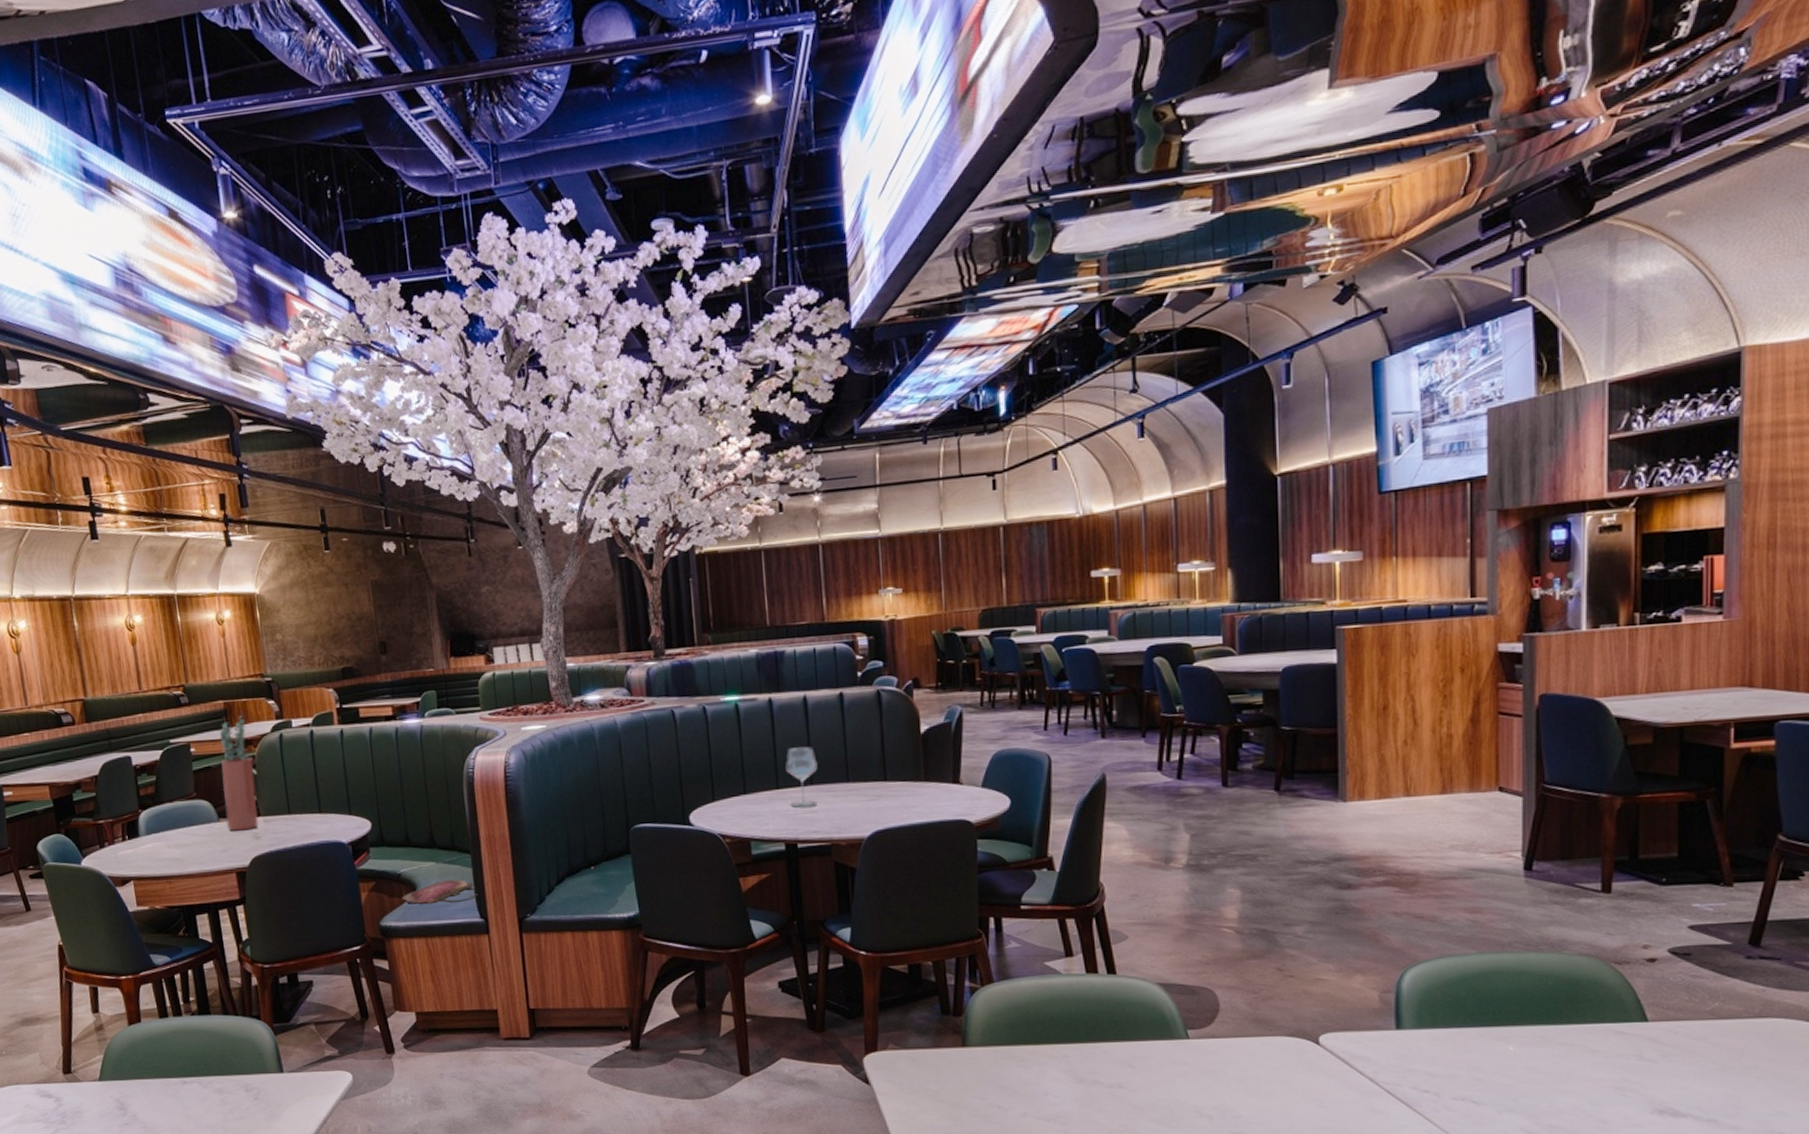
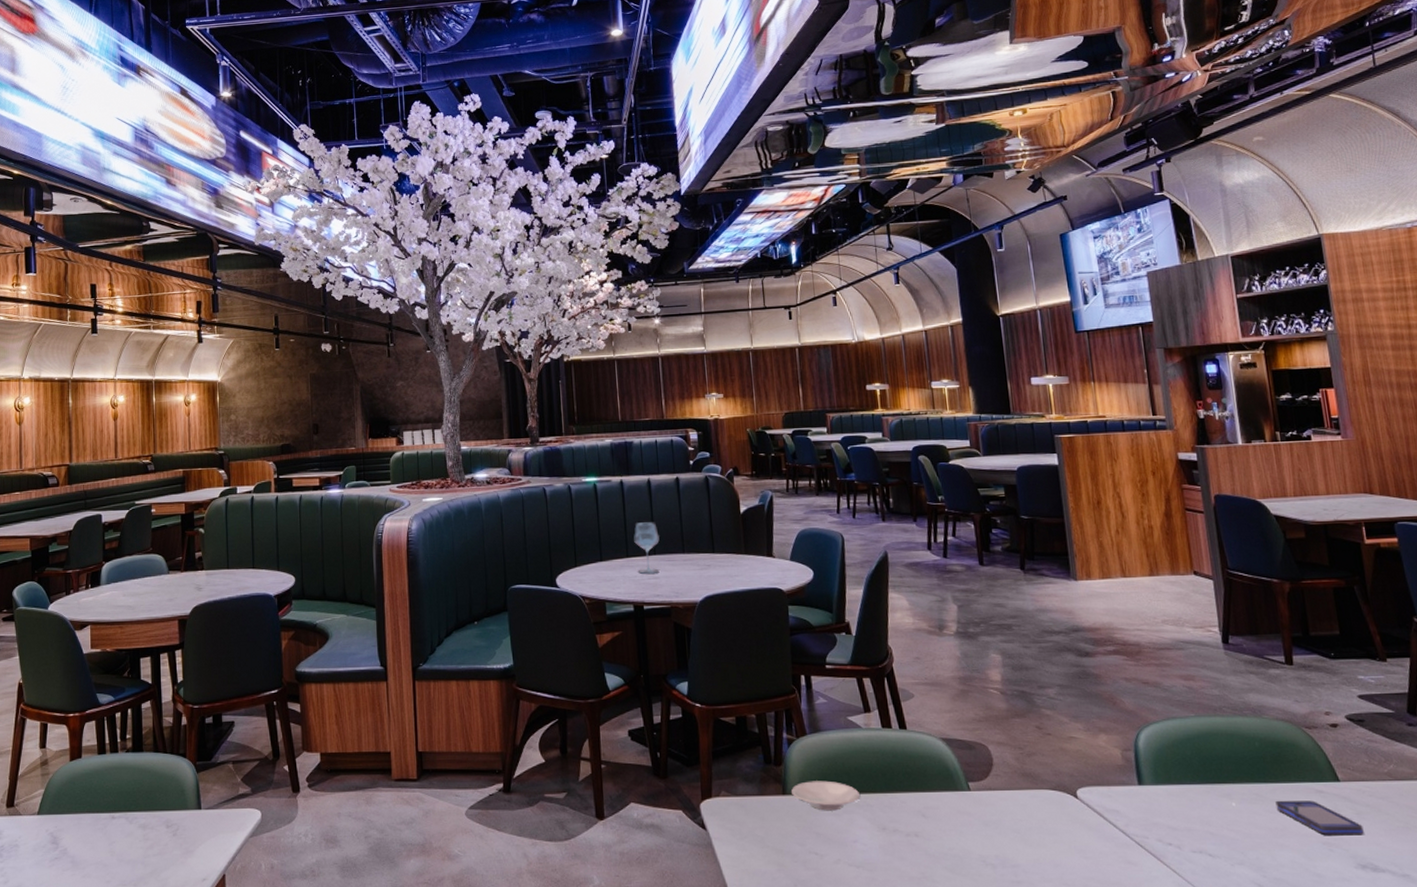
vase: present [219,711,259,831] -> none [174,478,202,583]
handbag: present [401,879,478,905] -> none [315,631,380,653]
saucer: none [971,1031,1056,1063] -> present [790,780,861,811]
mobile phone: none [1563,1042,1668,1080] -> present [1275,800,1364,836]

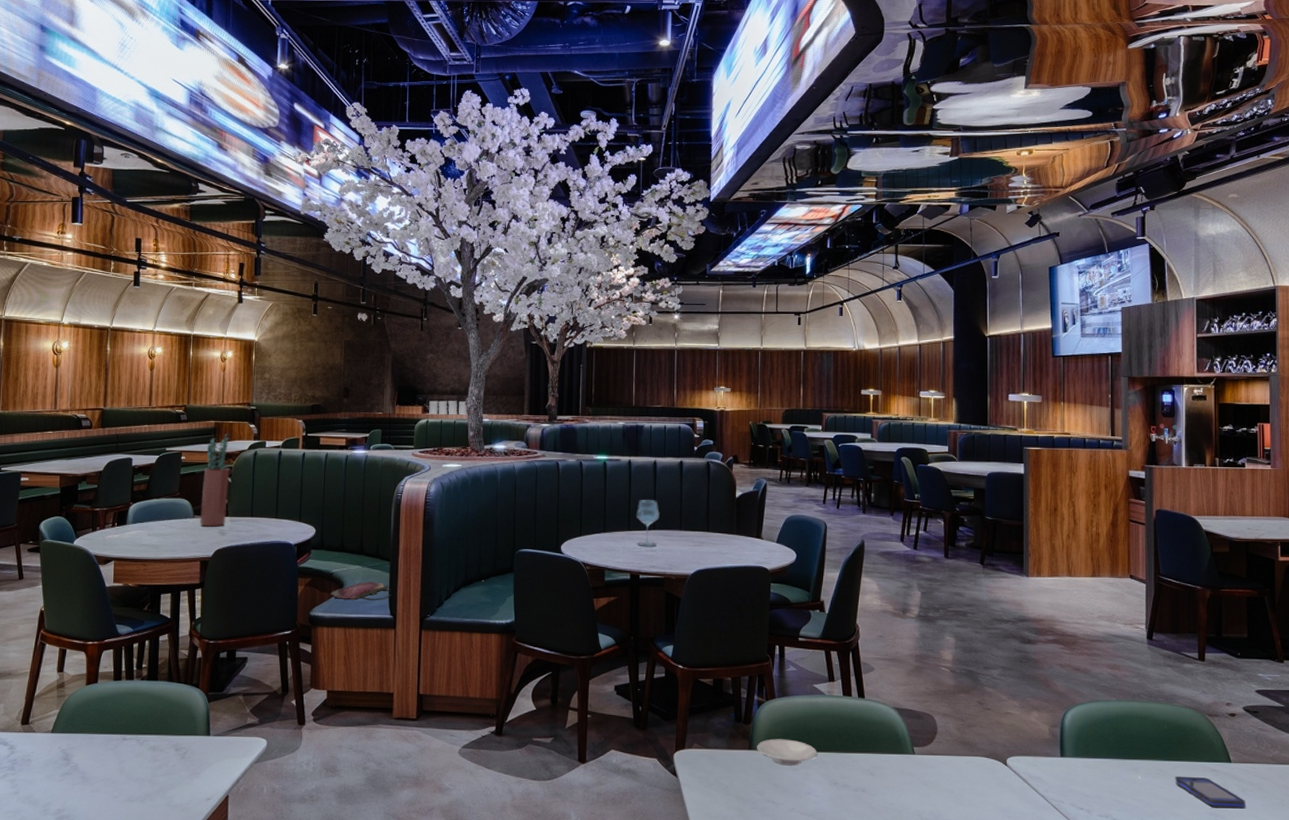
vase: none [174,478,202,583] -> present [199,430,230,527]
handbag: none [315,631,380,653] -> present [330,581,391,601]

